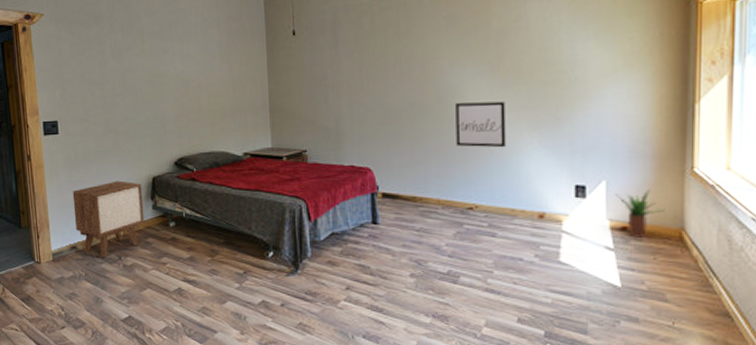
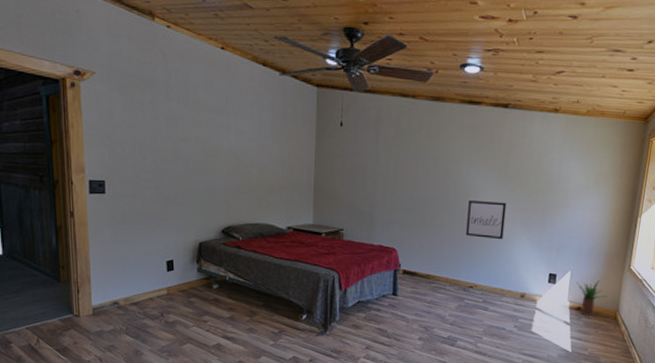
nightstand: present [72,180,145,258] -> none [117,243,189,314]

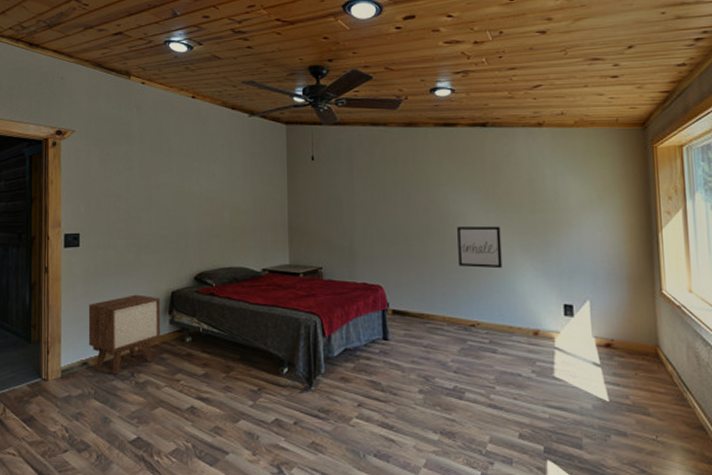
nightstand: none [117,243,189,314] -> present [88,294,161,375]
potted plant: present [576,279,608,316] -> none [598,308,641,354]

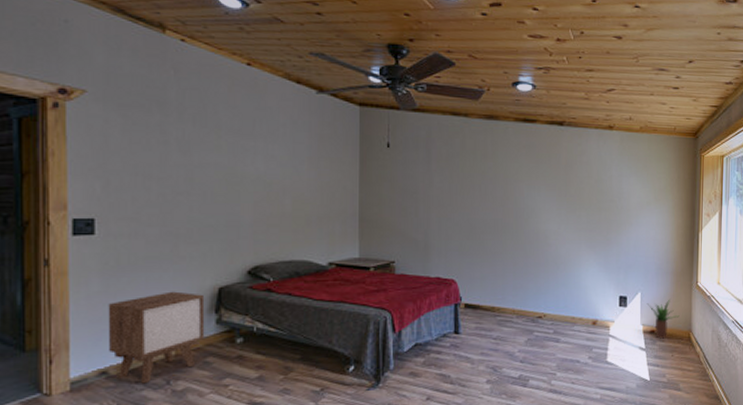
wall art: present [457,226,502,269] -> none [530,223,570,263]
potted plant: none [598,308,641,354] -> present [647,299,679,339]

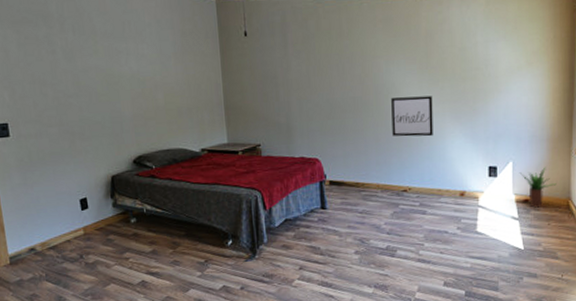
nightstand: present [108,291,205,384] -> none [27,181,105,258]
wall art: none [530,223,570,263] -> present [391,95,433,137]

